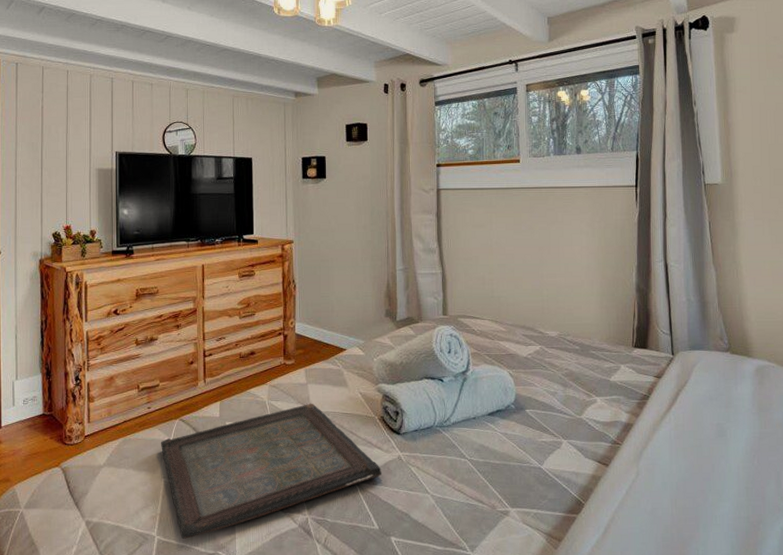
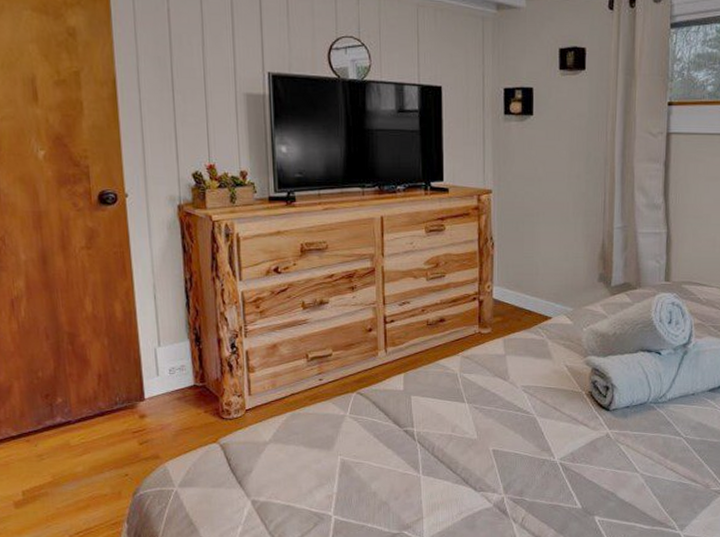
serving tray: present [160,403,381,539] -> none [335,376,587,519]

